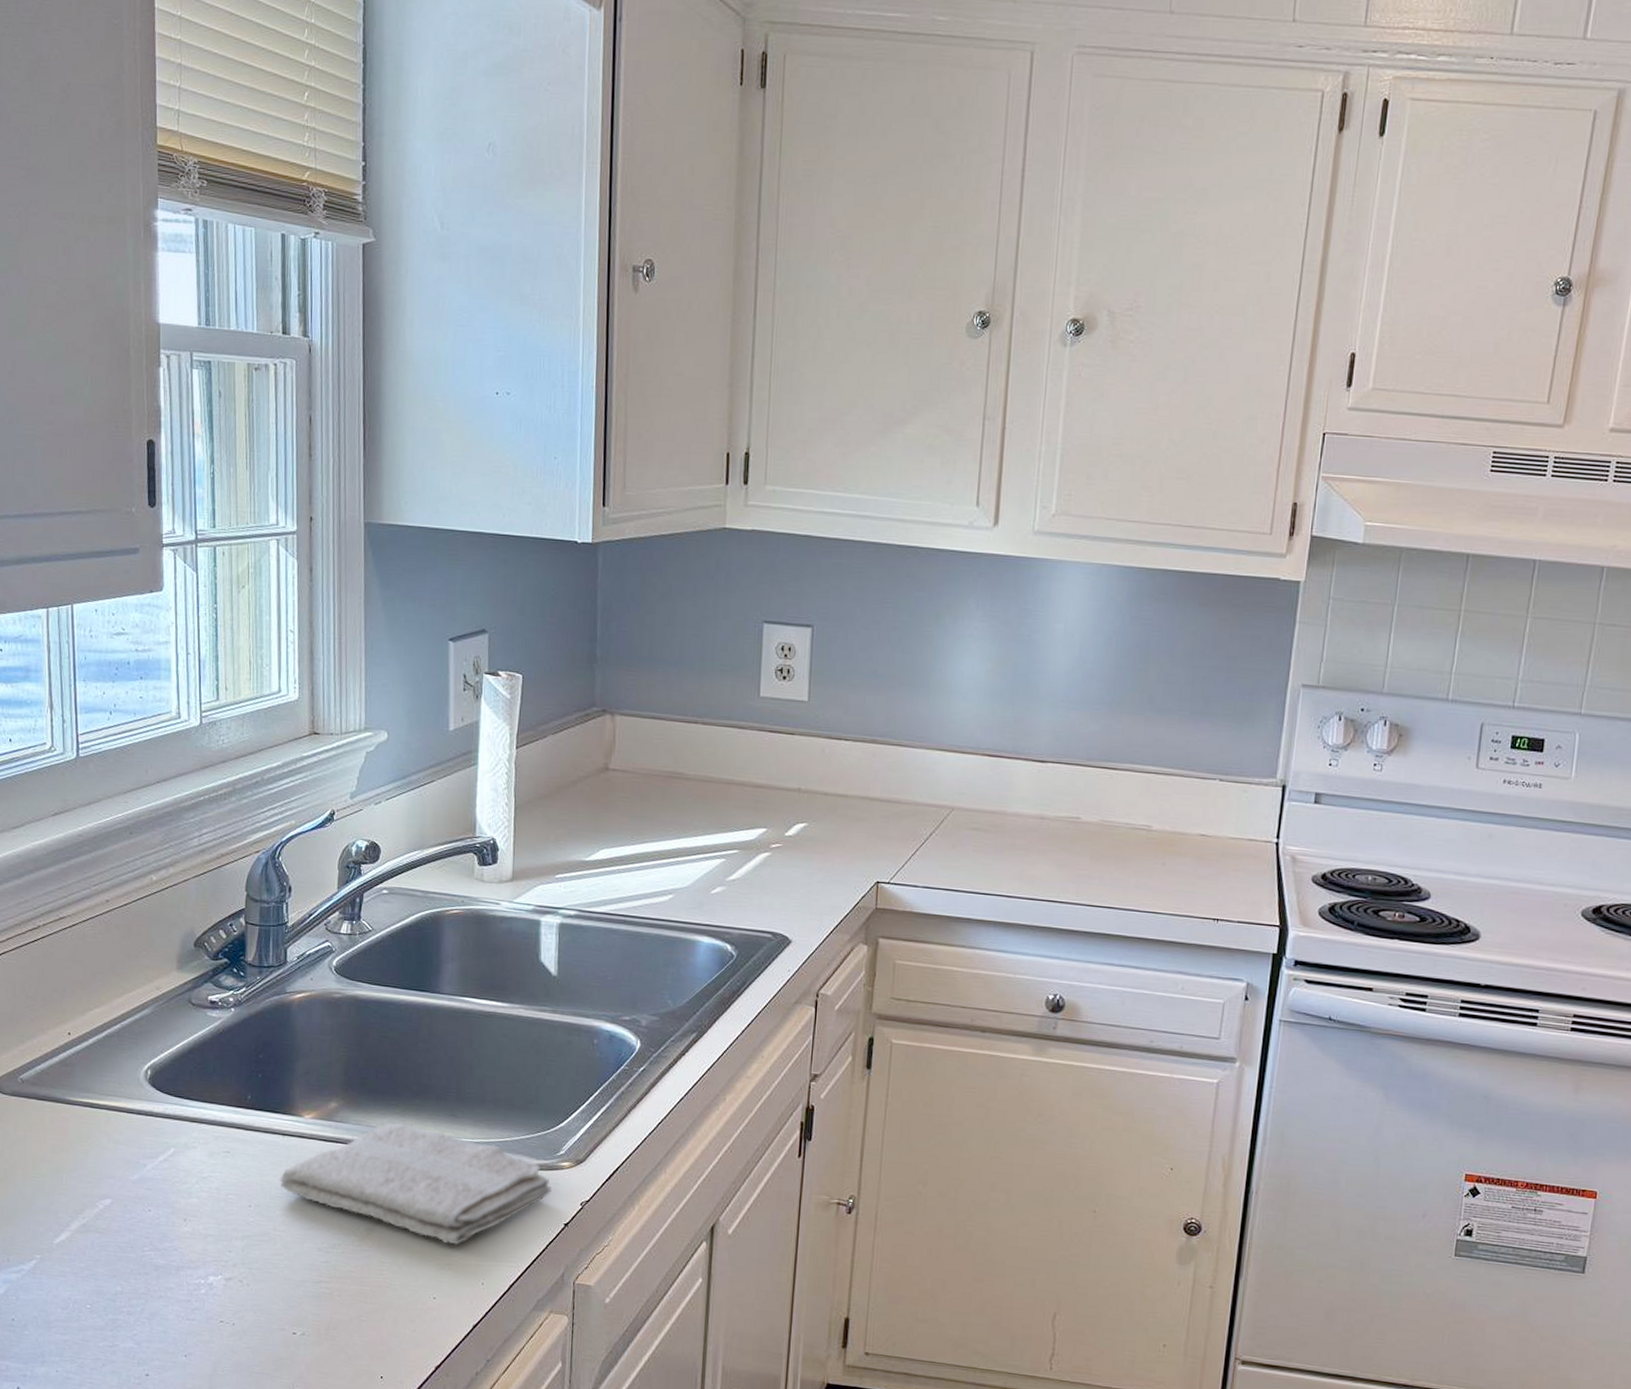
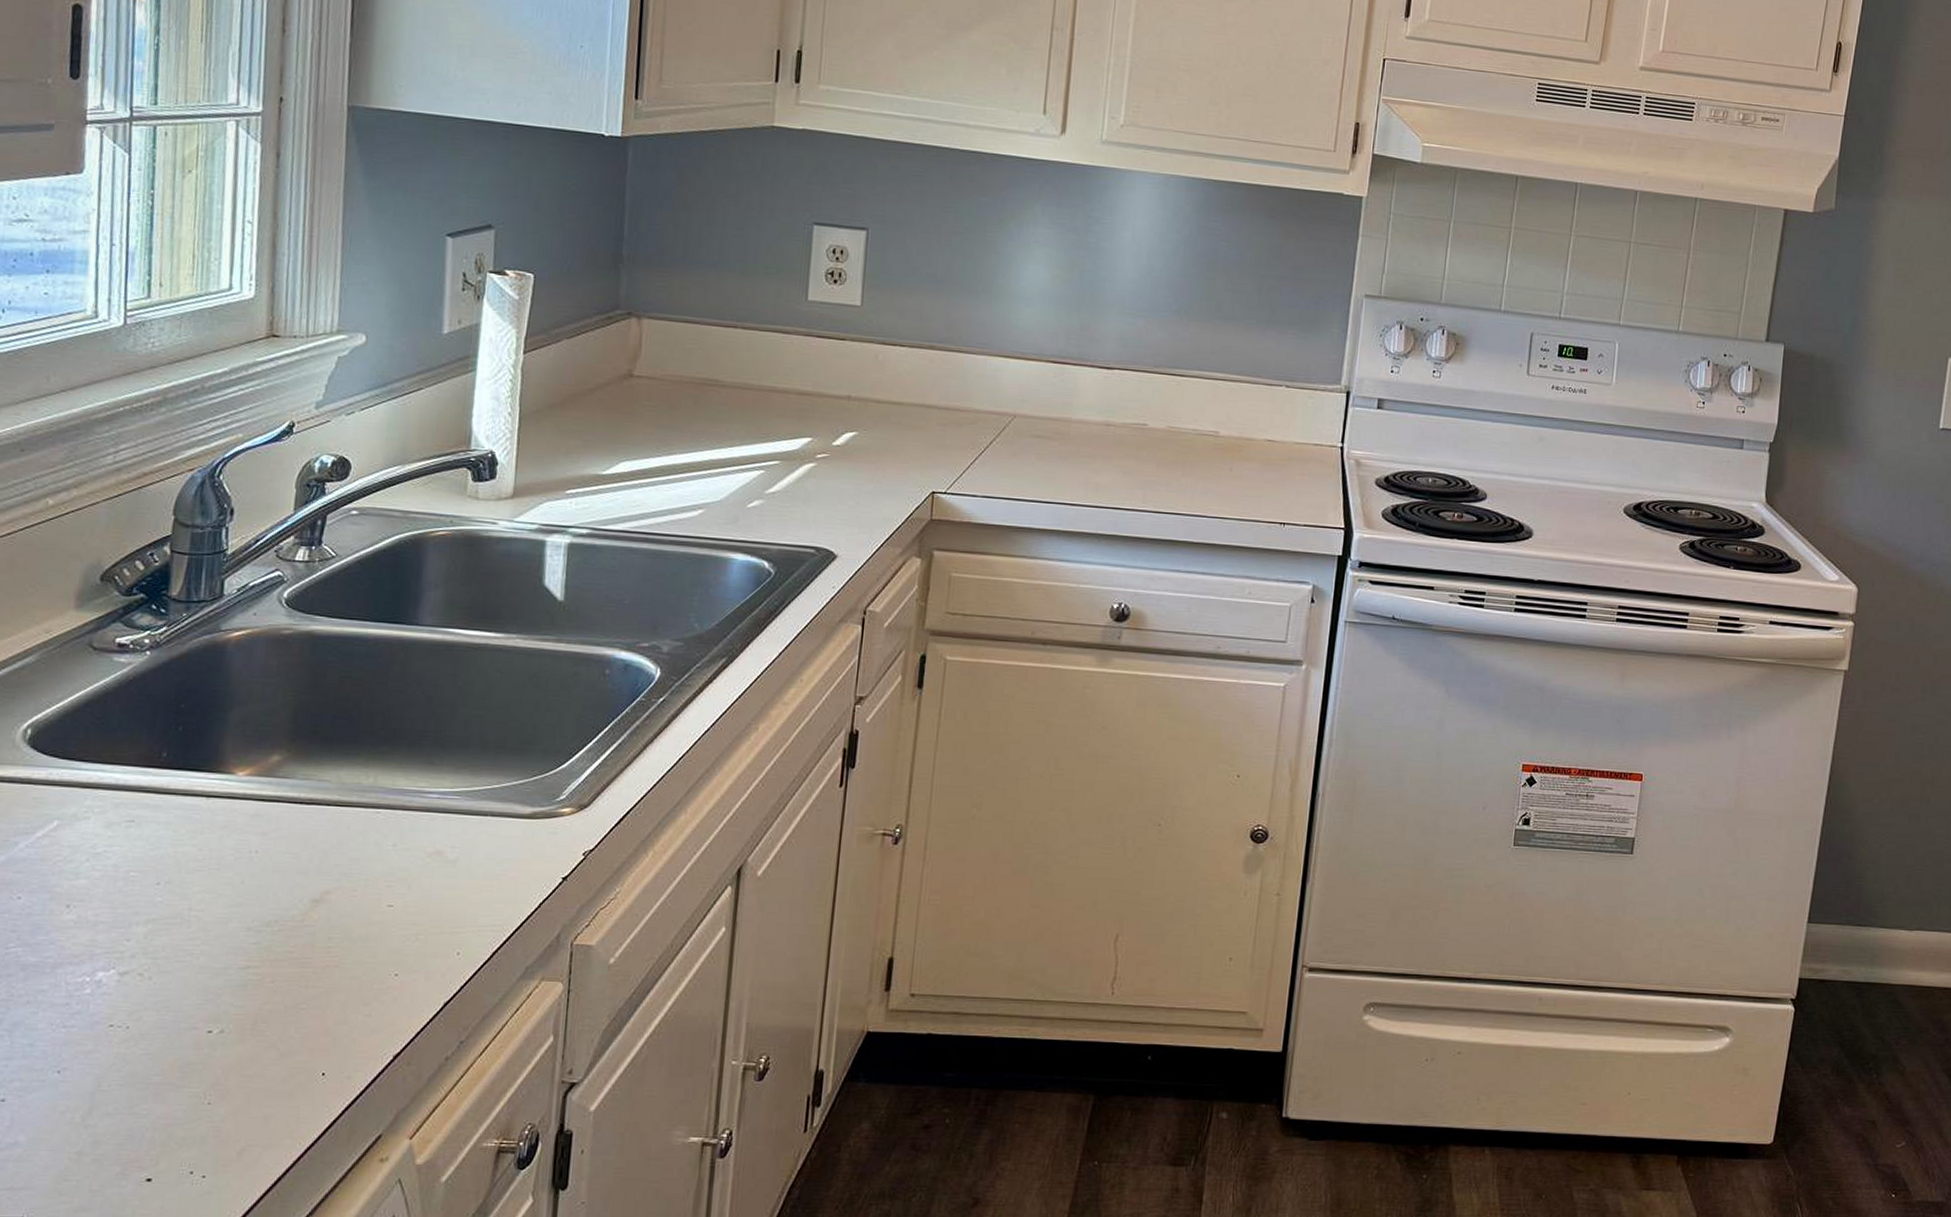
washcloth: present [279,1123,552,1245] -> none [200,775,548,911]

